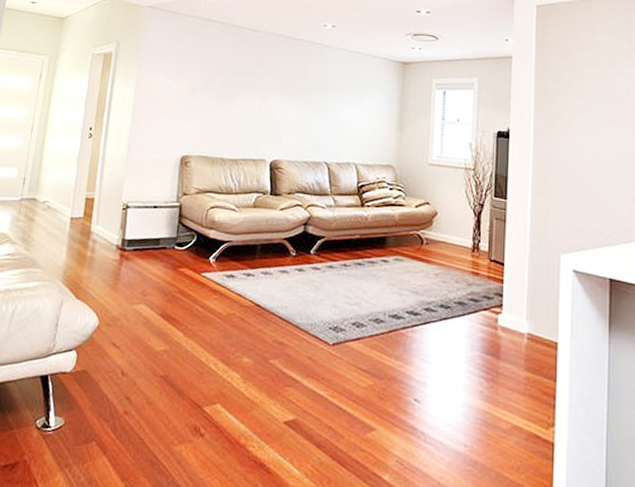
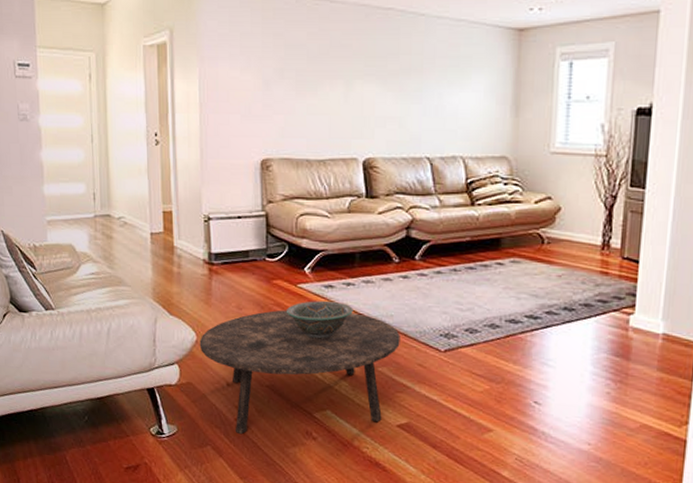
coffee table: none [100,297,293,430] -> present [199,310,400,435]
decorative bowl: none [189,290,251,329] -> present [287,301,353,339]

